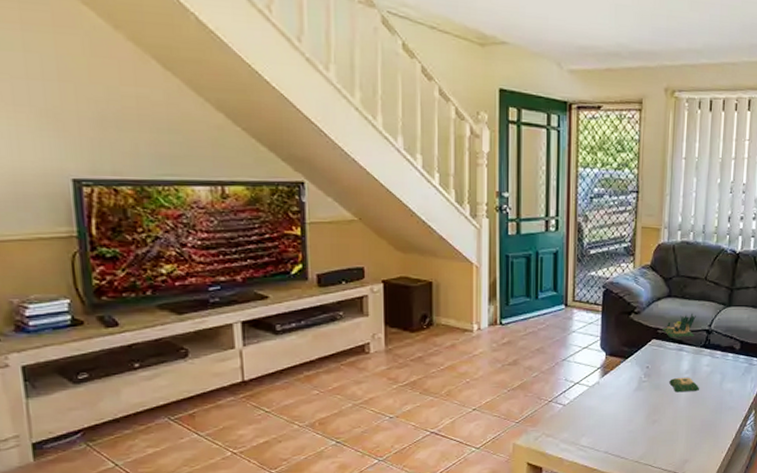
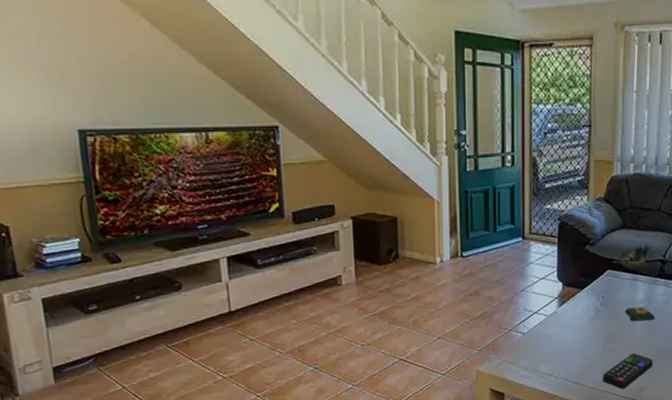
remote control: none [645,425,696,462] -> present [603,353,653,389]

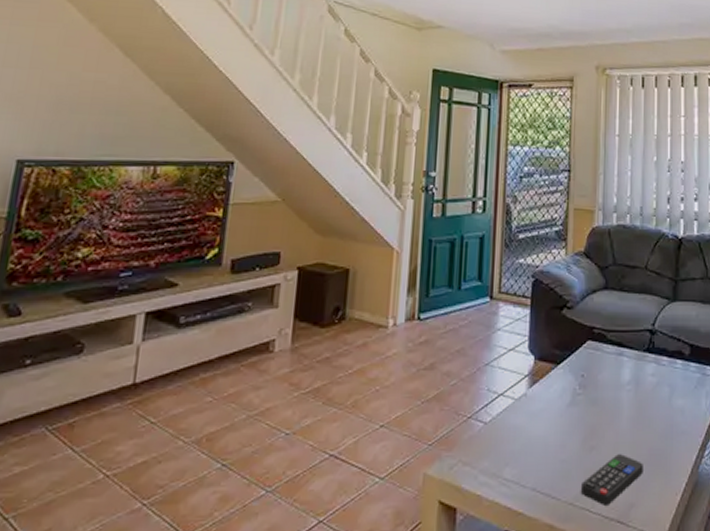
plant: present [617,243,655,322] -> none [599,308,644,410]

